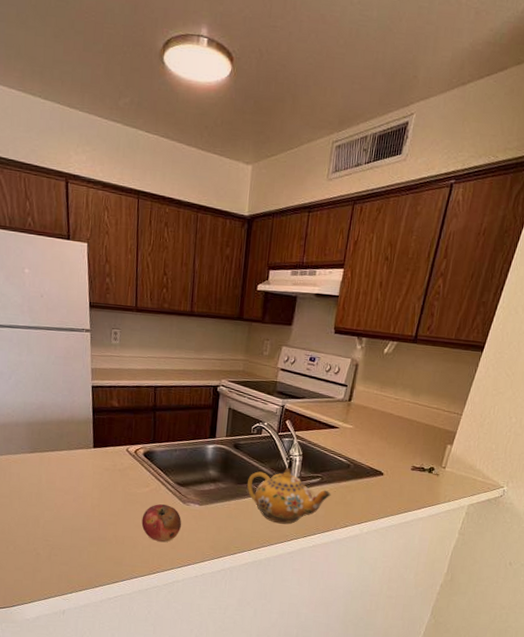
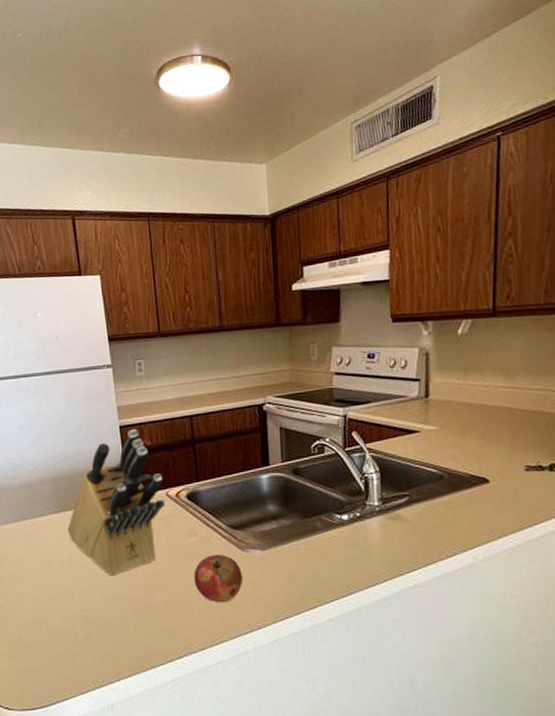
knife block: none [37,390,125,511] -> present [67,428,165,576]
teapot: present [247,468,331,525] -> none [317,490,426,562]

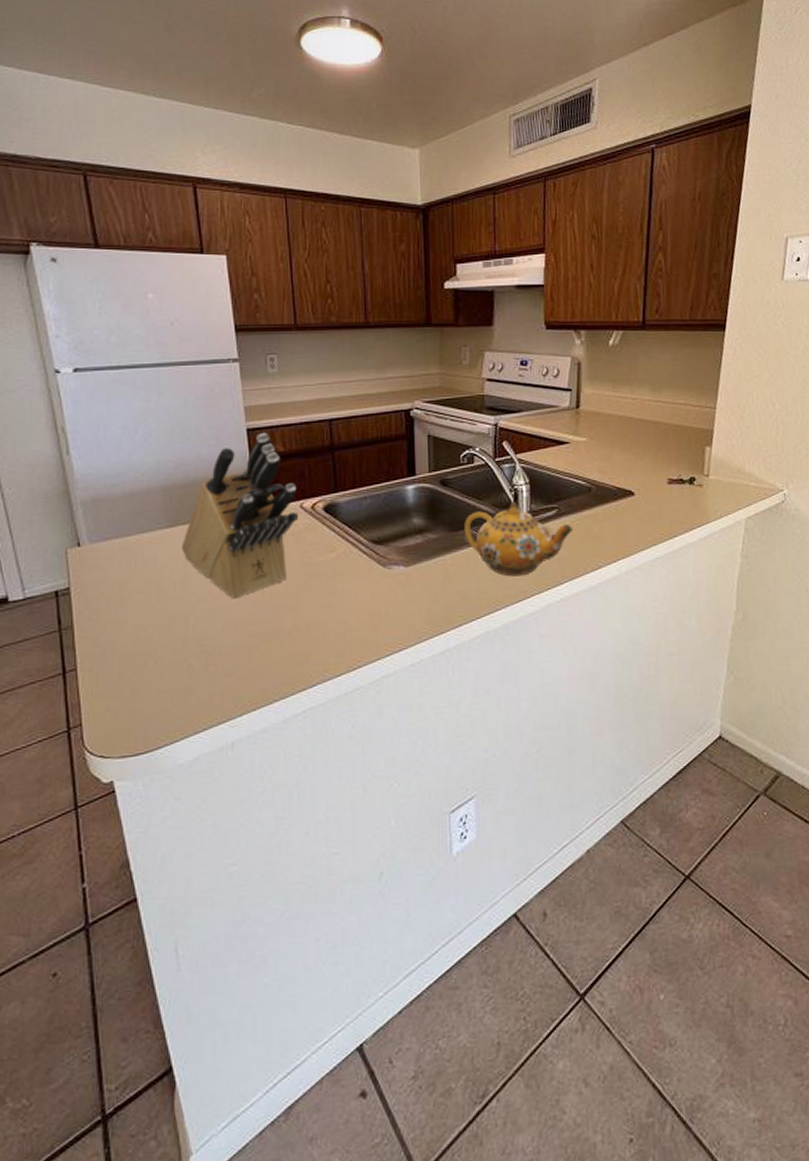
fruit: present [194,555,244,603] -> none [330,572,385,625]
teapot: none [317,490,426,562] -> present [464,502,574,577]

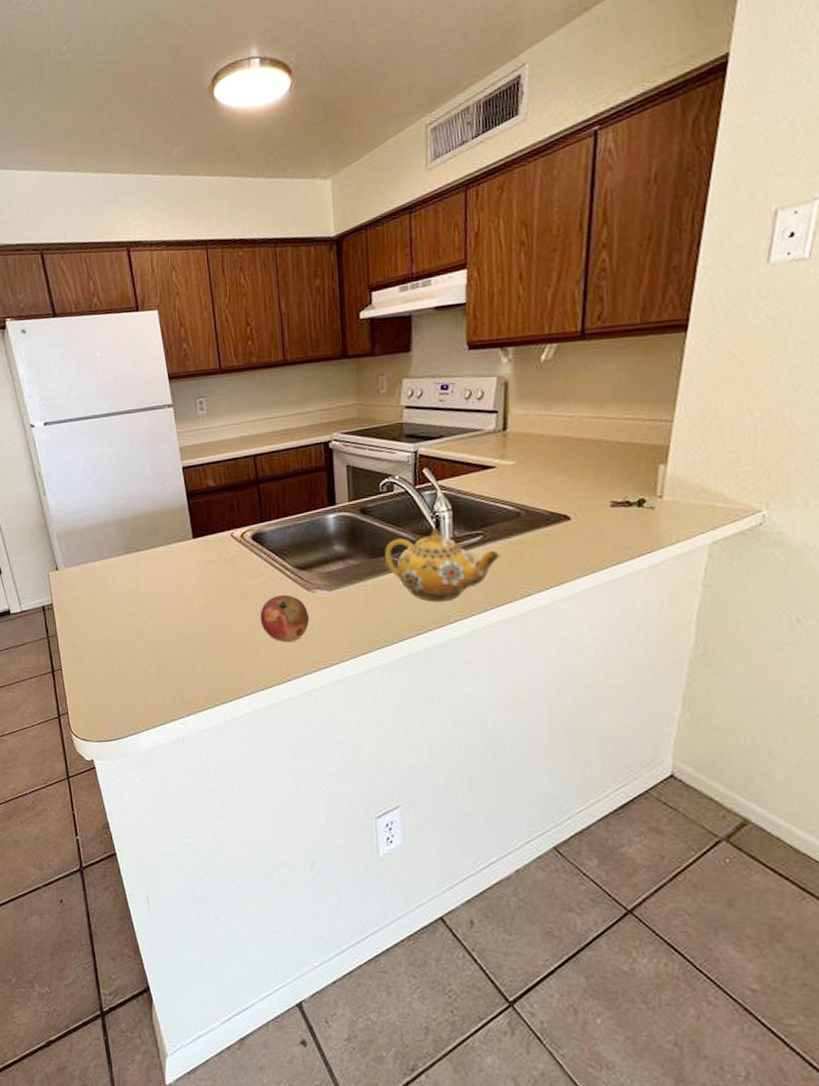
knife block: present [181,432,299,599] -> none [134,469,230,616]
fruit: none [330,572,385,625] -> present [260,595,310,643]

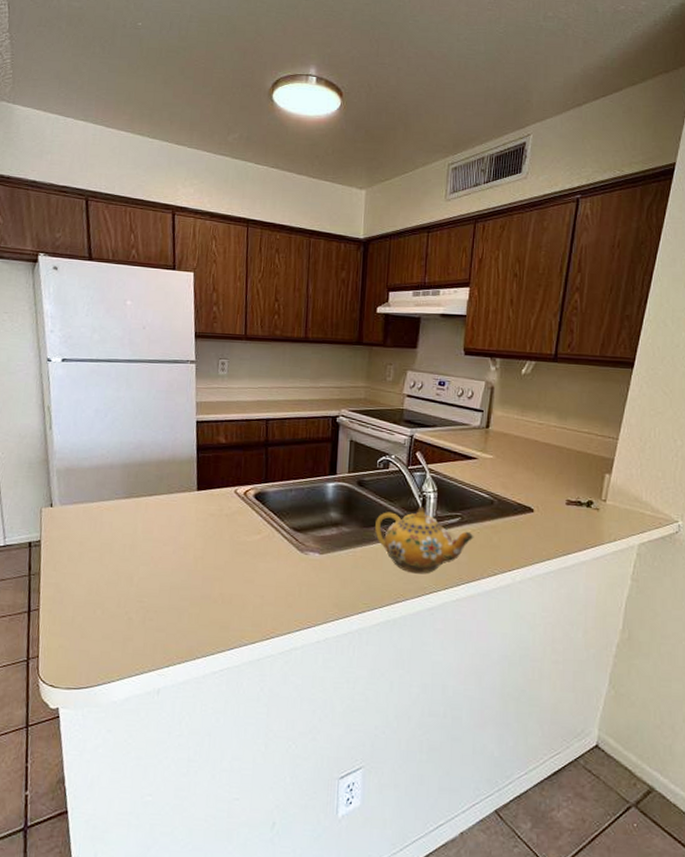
fruit: present [260,595,310,643] -> none [252,554,300,601]

